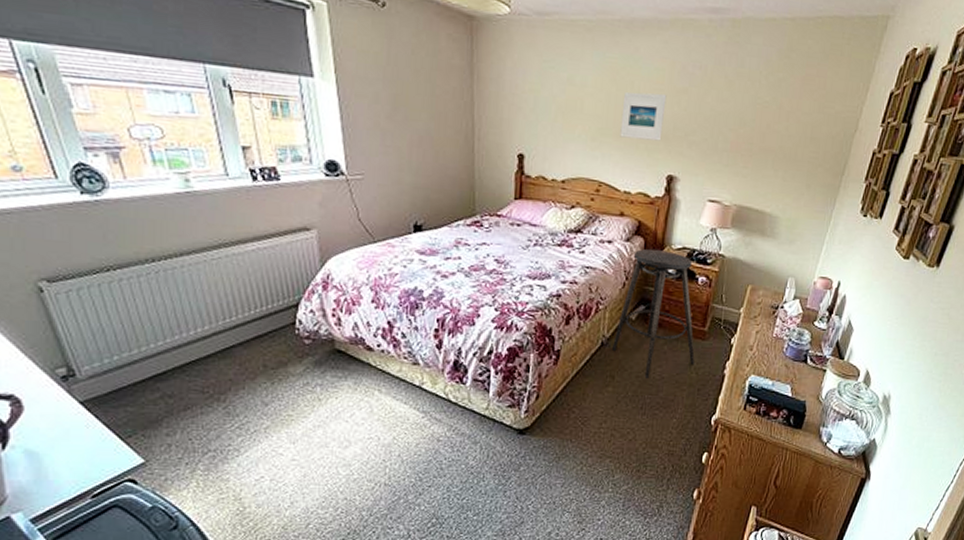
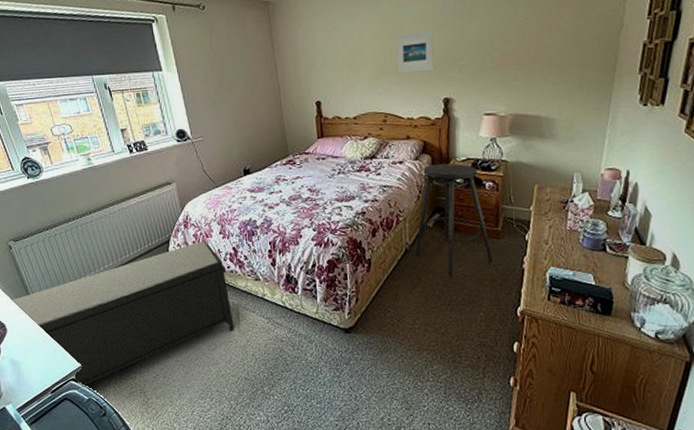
bench: none [36,309,378,490] -> present [12,241,234,387]

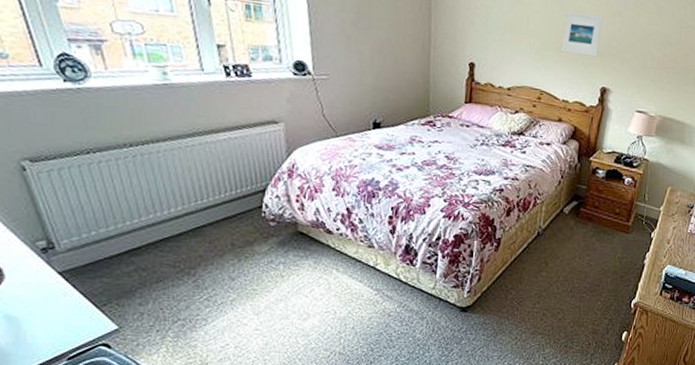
bench: present [12,241,234,387] -> none [18,196,335,354]
stool: present [416,163,493,277] -> none [547,151,621,265]

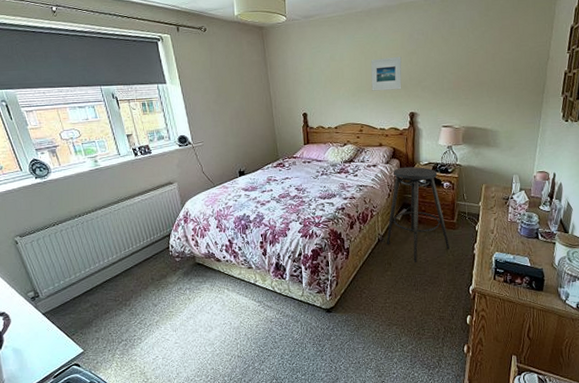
stool: none [547,151,621,265] -> present [387,166,450,262]

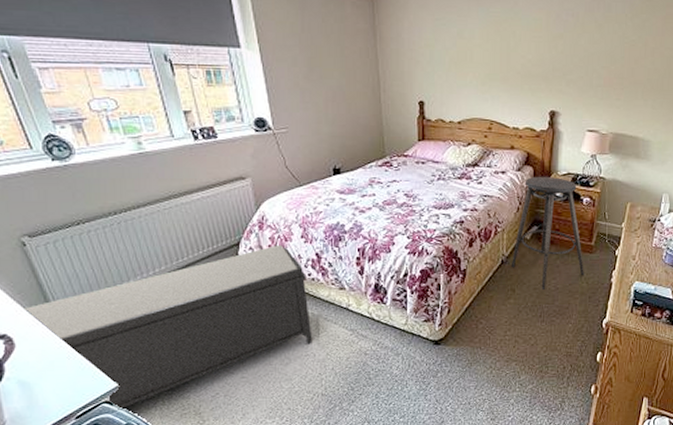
bench: none [16,235,229,371] -> present [23,245,313,410]
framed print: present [370,56,402,91] -> none [506,40,545,82]

